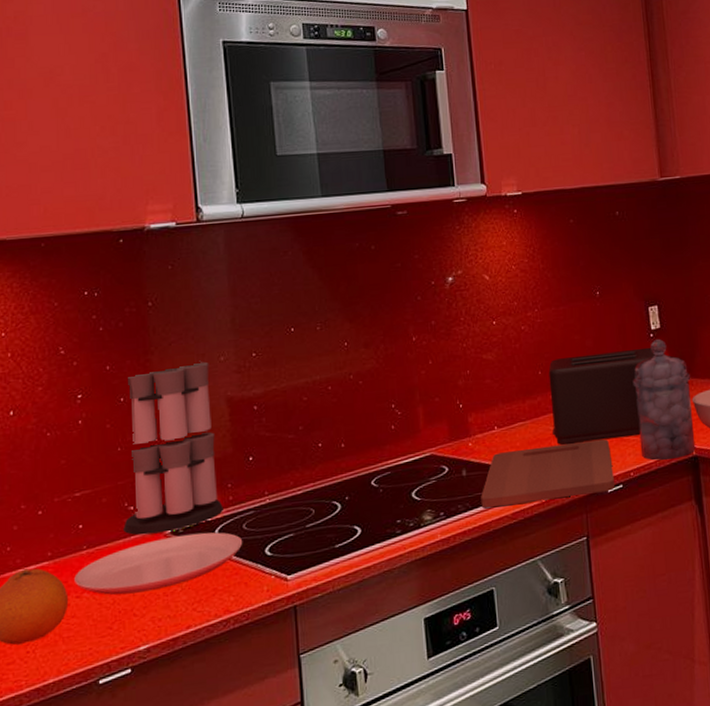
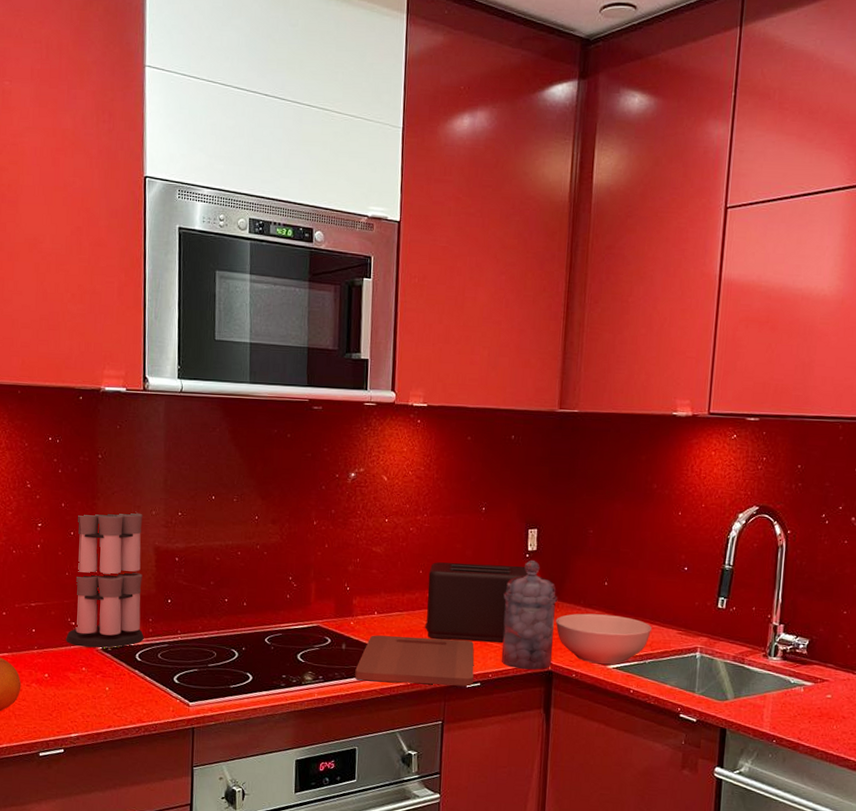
plate: present [74,532,243,595] -> none [26,652,157,693]

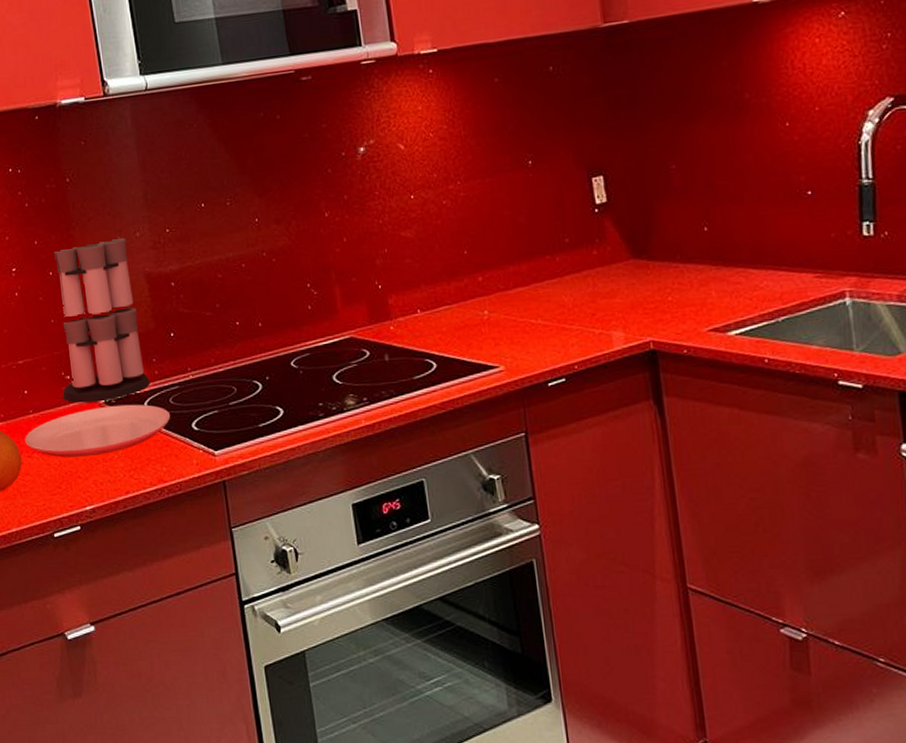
plate: none [26,652,157,693] -> present [25,404,171,458]
cutting board: present [355,635,474,687] -> none [405,326,556,396]
toaster: present [425,562,537,643] -> none [475,224,614,333]
canister: present [501,559,558,670] -> none [574,214,654,354]
bowl: present [555,613,653,665] -> none [647,266,779,332]

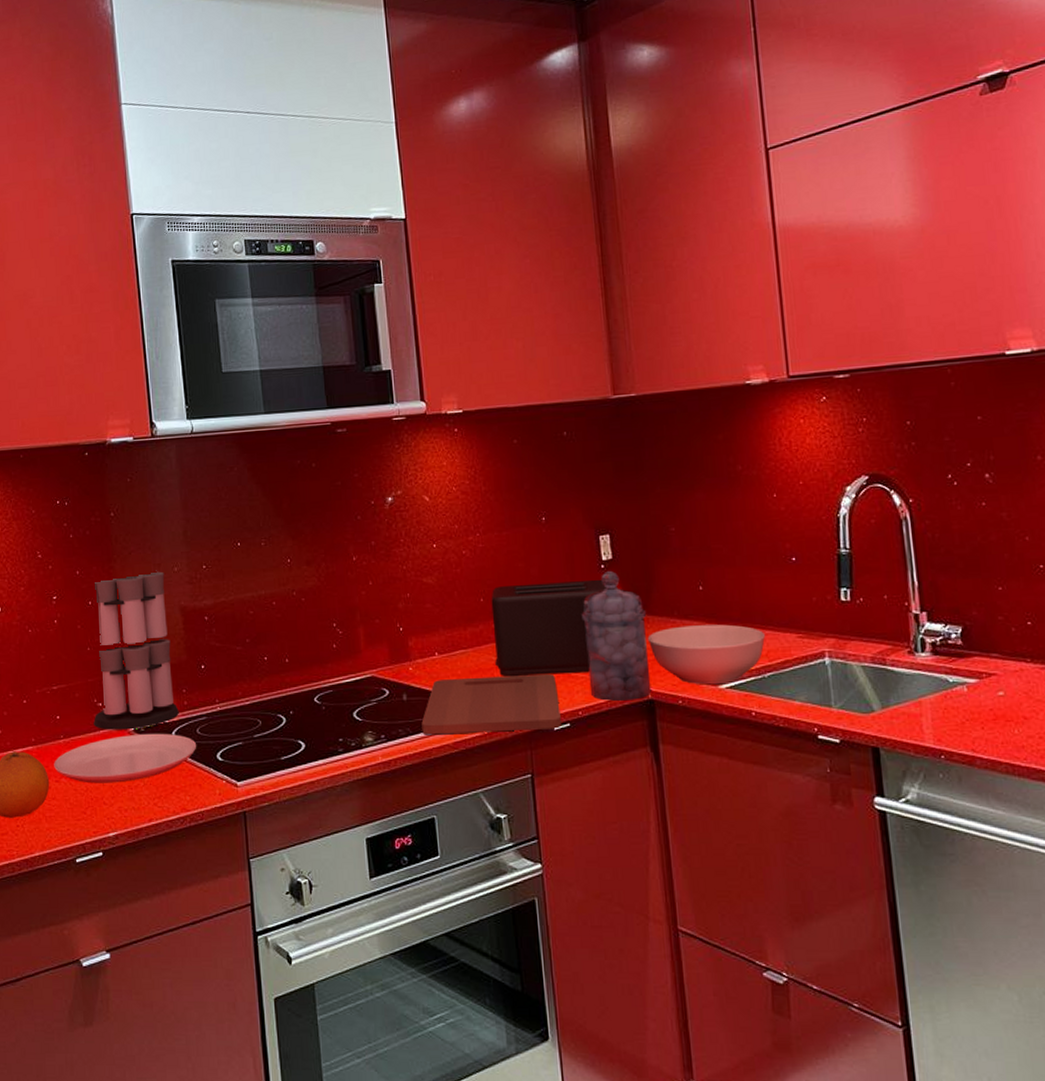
cutting board: none [405,326,556,396] -> present [421,673,562,735]
toaster: none [475,224,614,333] -> present [491,579,618,677]
canister: none [574,214,654,354] -> present [581,570,652,702]
bowl: none [647,266,779,332] -> present [647,624,766,685]

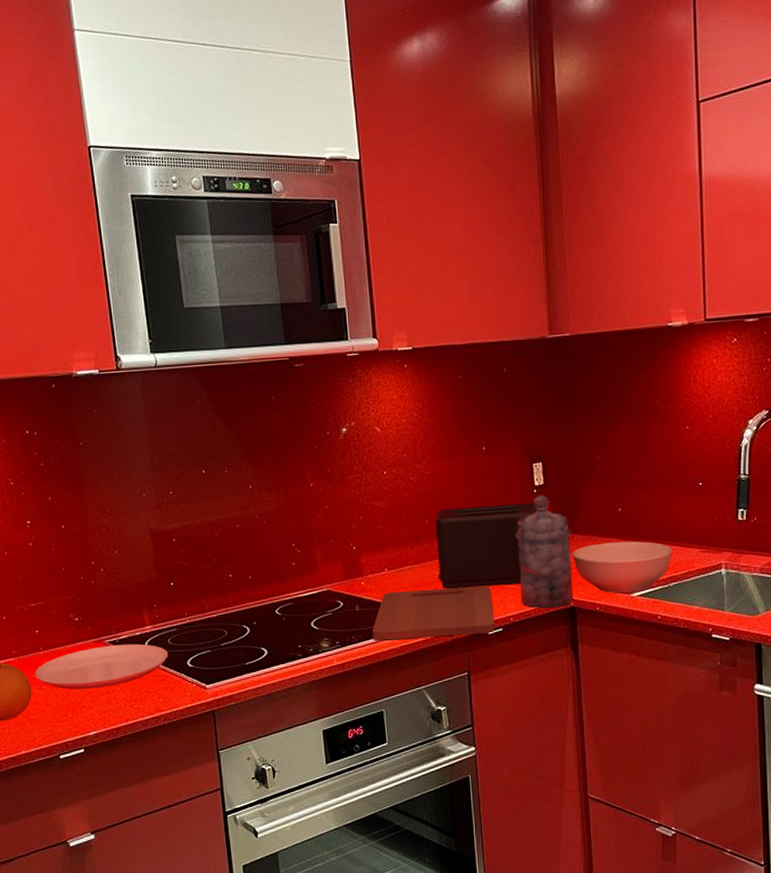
spice rack: present [94,570,179,730] -> none [67,496,151,642]

